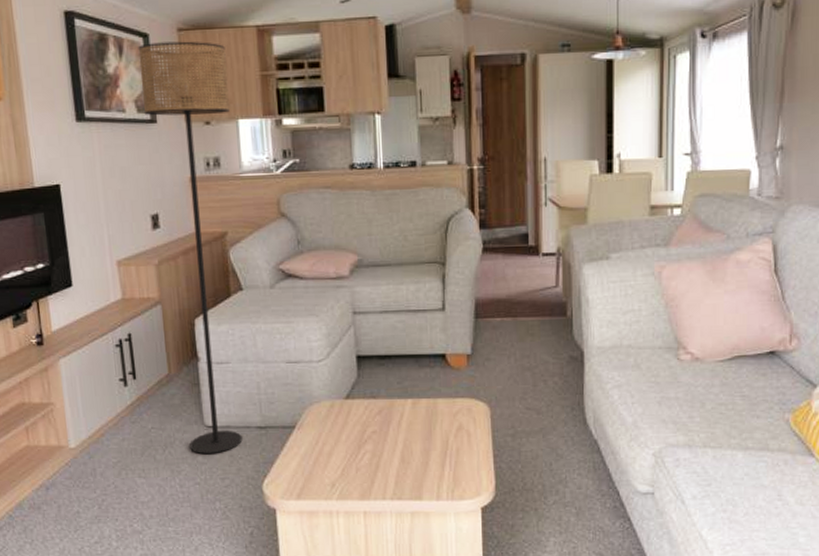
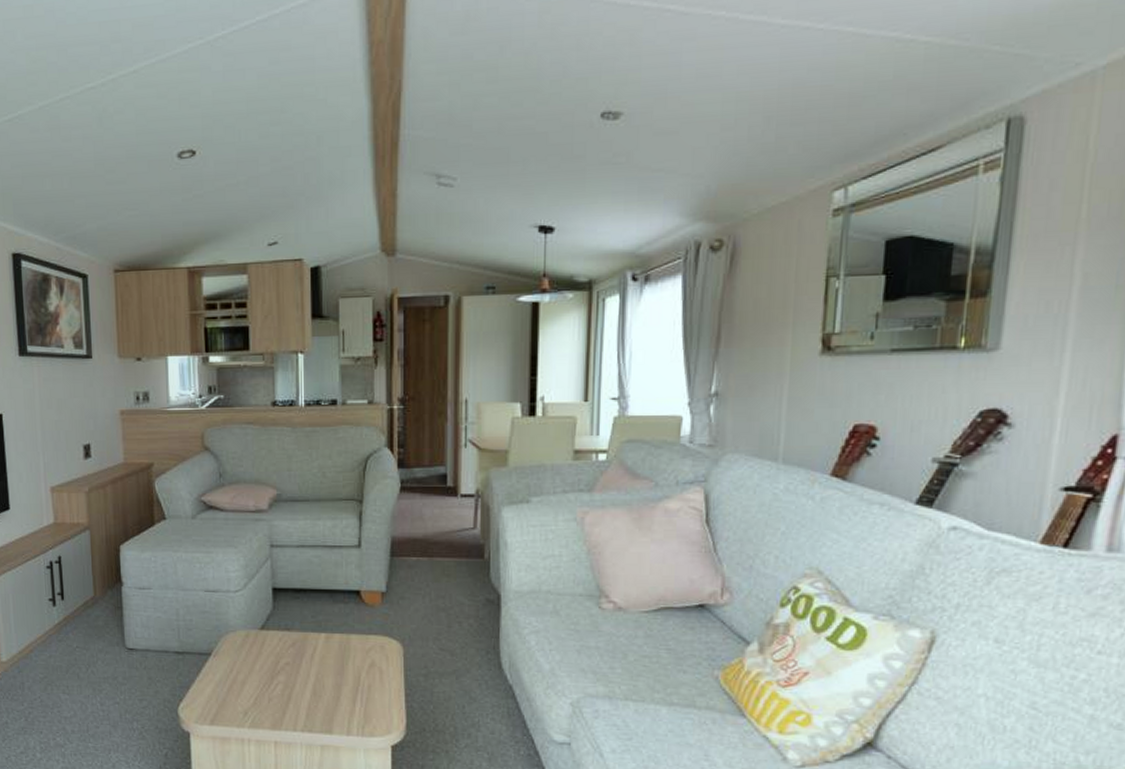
floor lamp: present [138,41,243,455] -> none [77,281,161,676]

